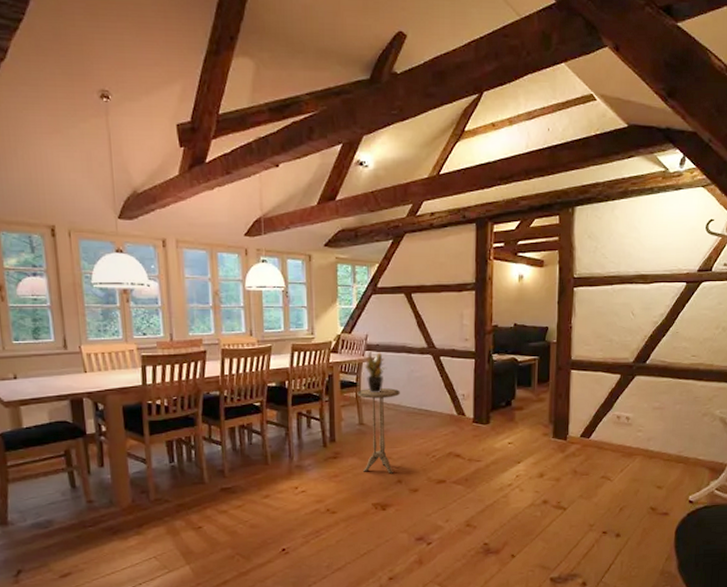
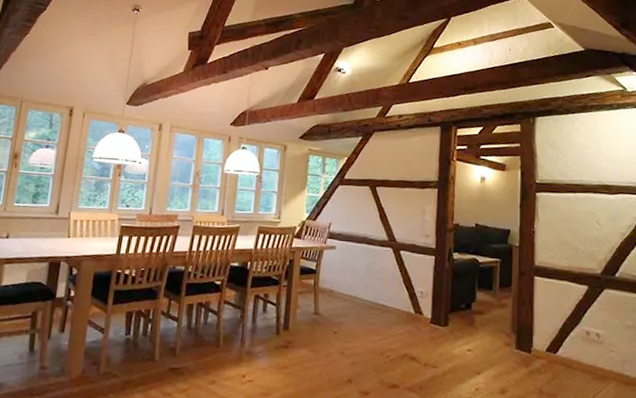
side table: present [357,388,400,474] -> none [313,277,358,371]
potted plant: present [364,351,387,392] -> none [325,239,347,282]

